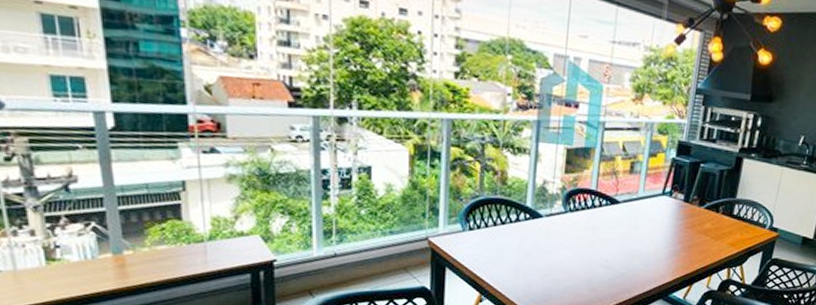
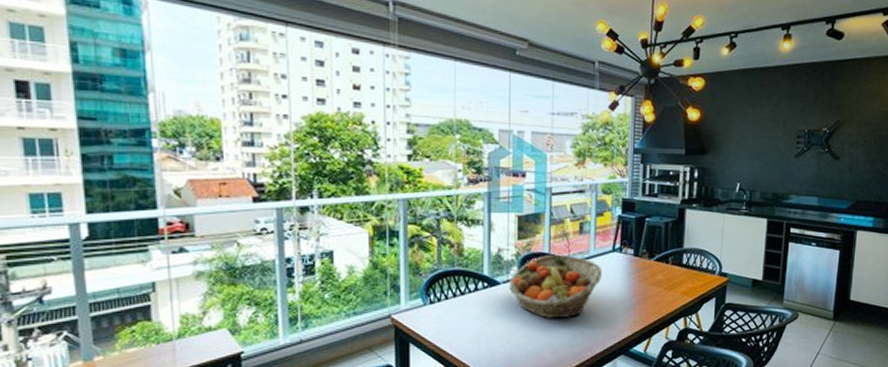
fruit basket: none [551,191,650,258] -> present [508,254,603,319]

